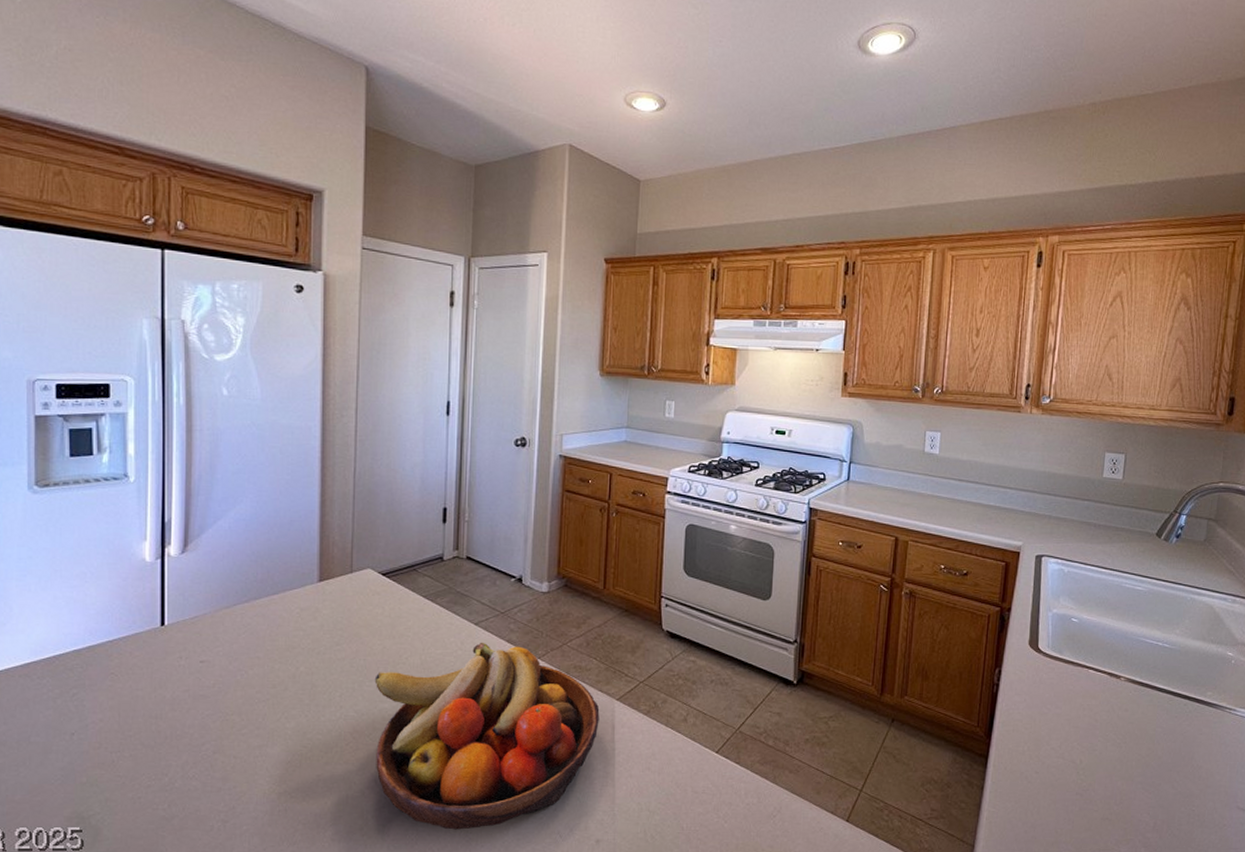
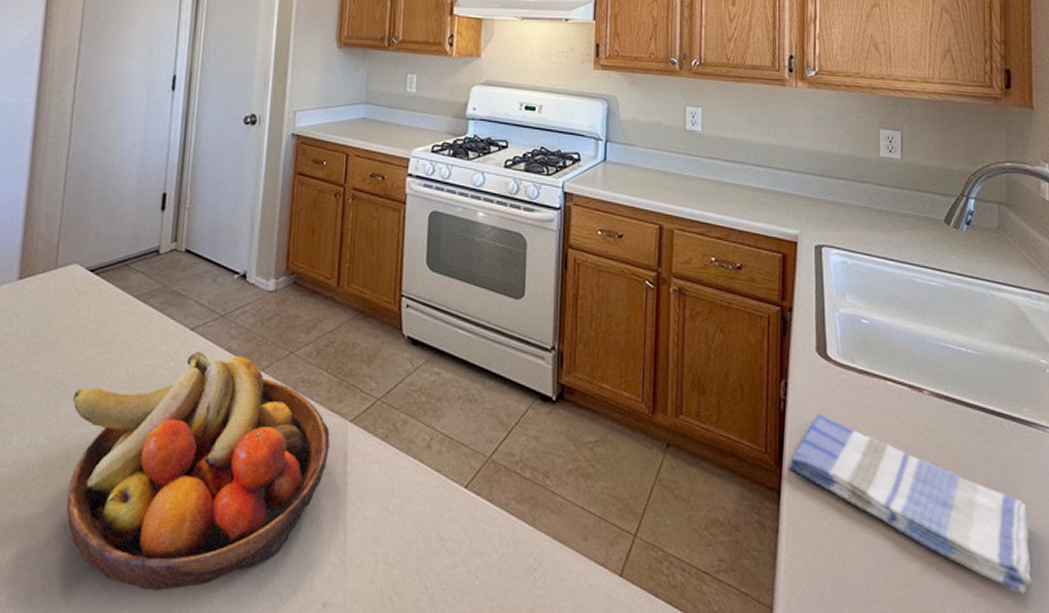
dish towel: none [996,695,1201,837] -> present [788,413,1032,594]

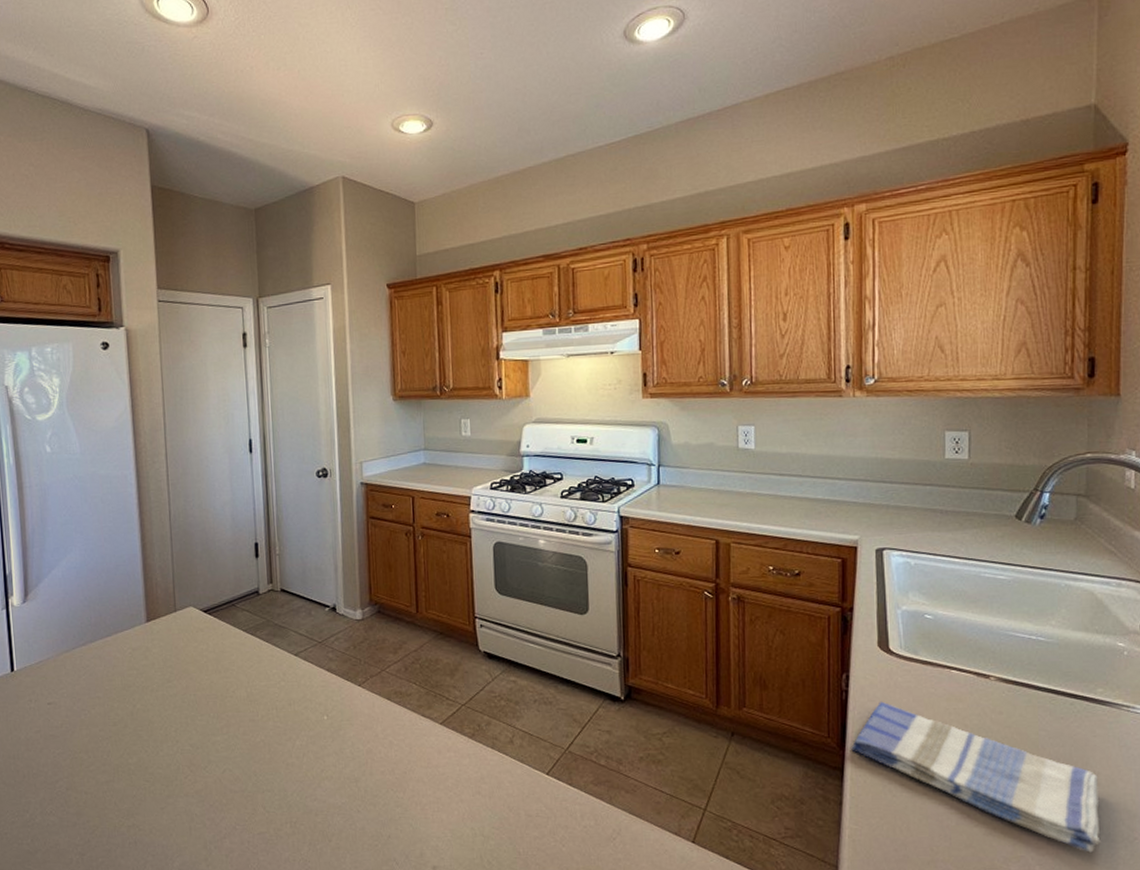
fruit bowl: present [66,351,330,591] -> none [205,672,425,859]

